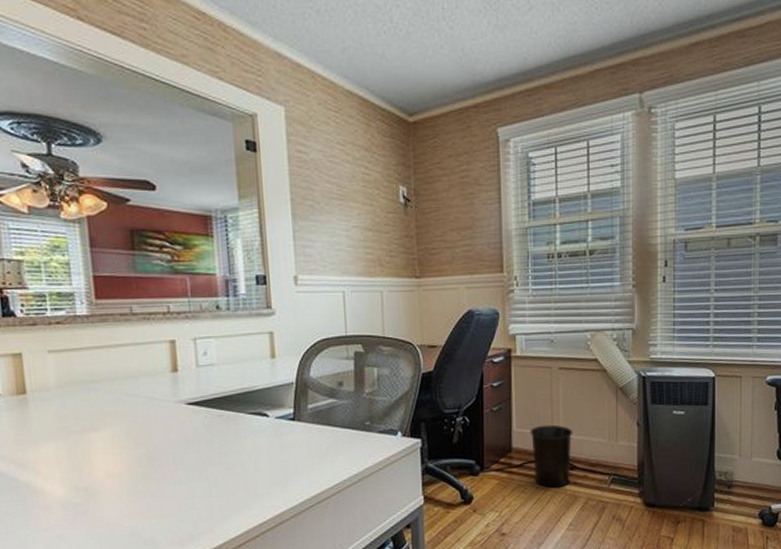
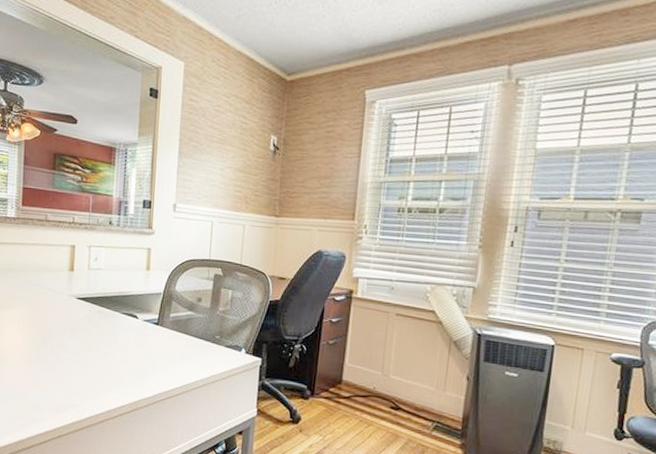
waste bin: present [529,424,573,488] -> none [359,364,402,425]

